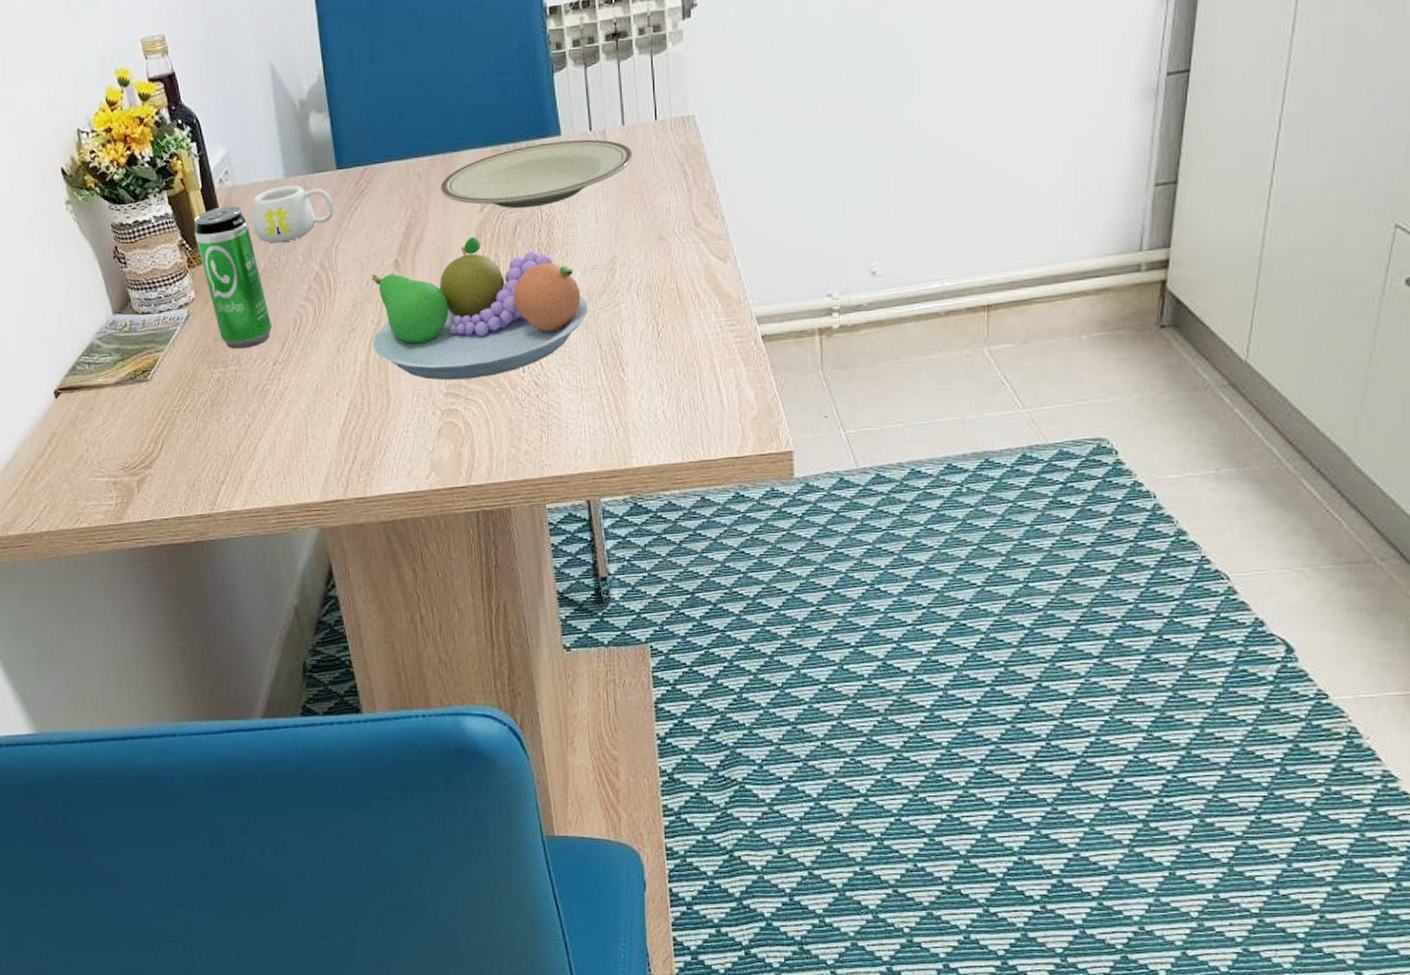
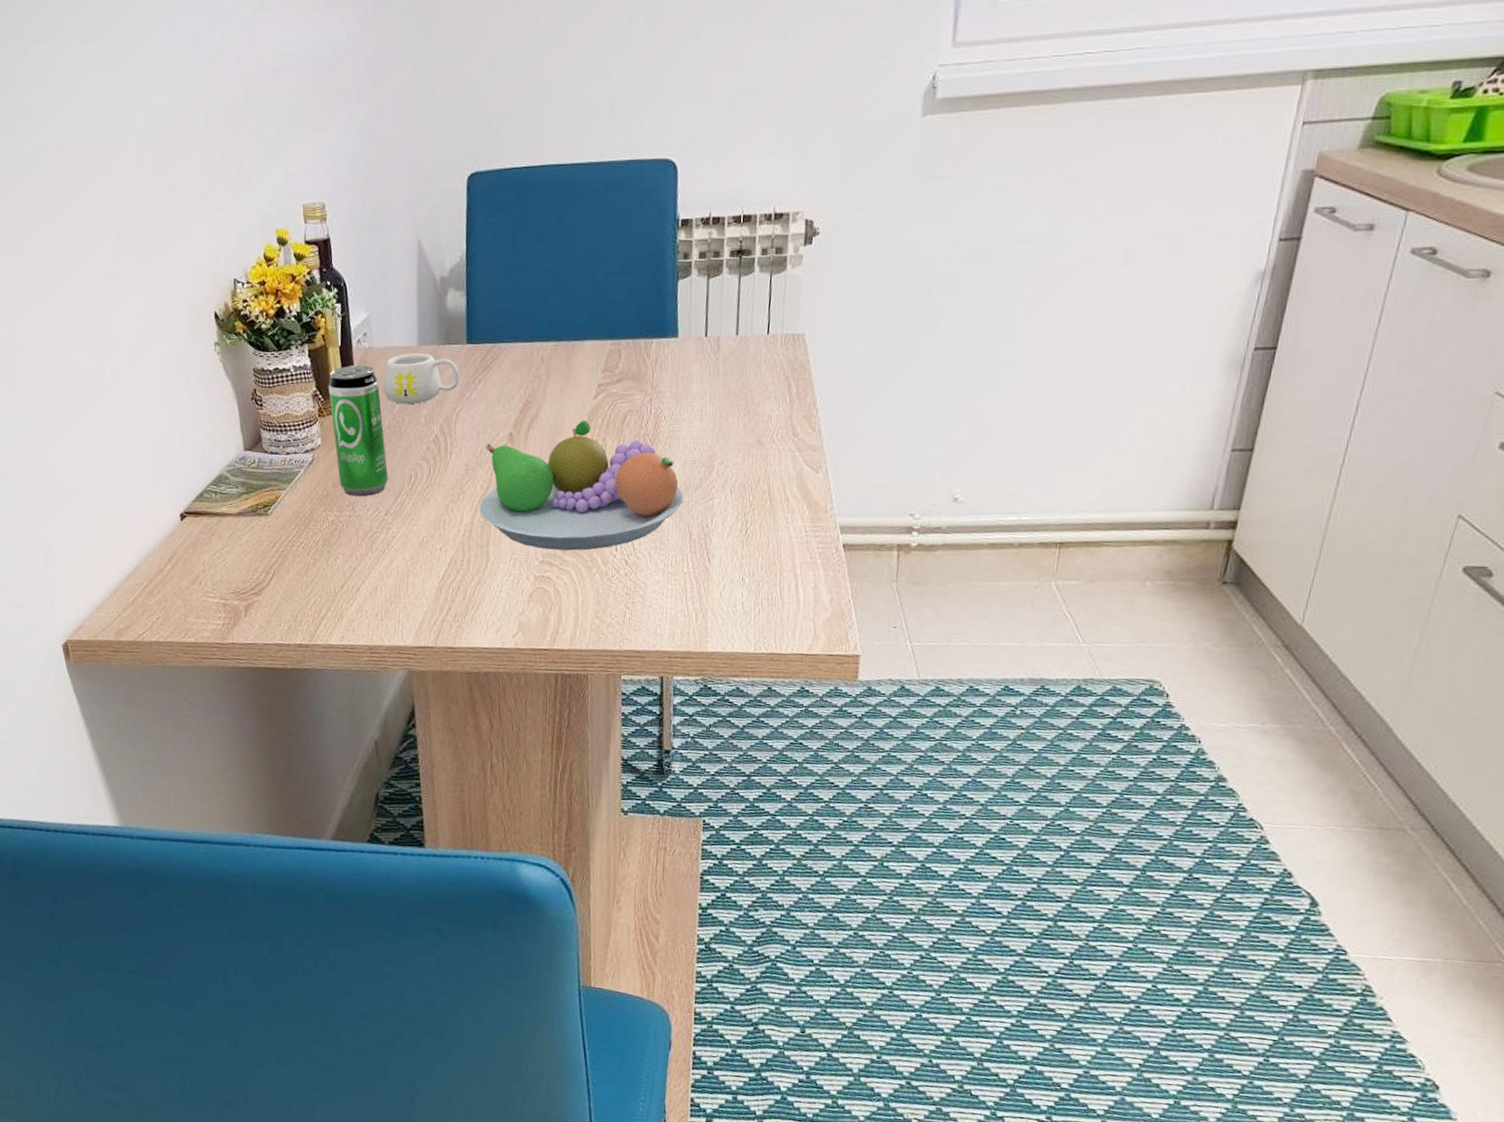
plate: present [440,139,634,209] -> none [560,342,744,401]

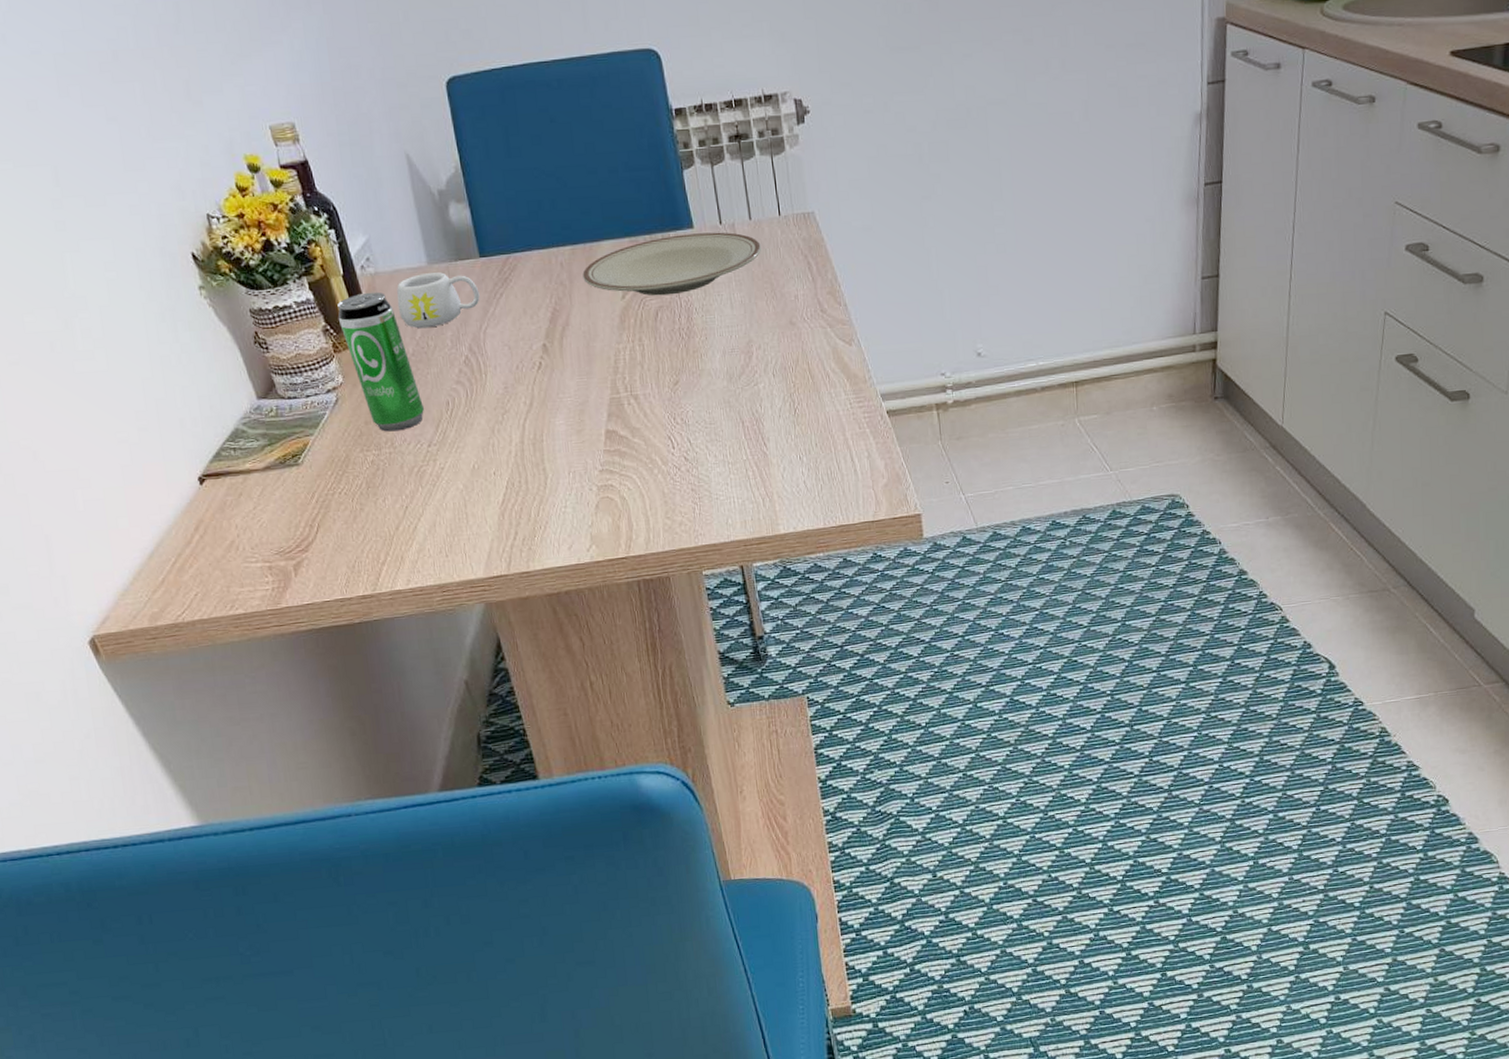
fruit bowl: present [479,420,684,551] -> none [521,321,730,458]
plate: none [560,342,744,401] -> present [582,232,762,296]

